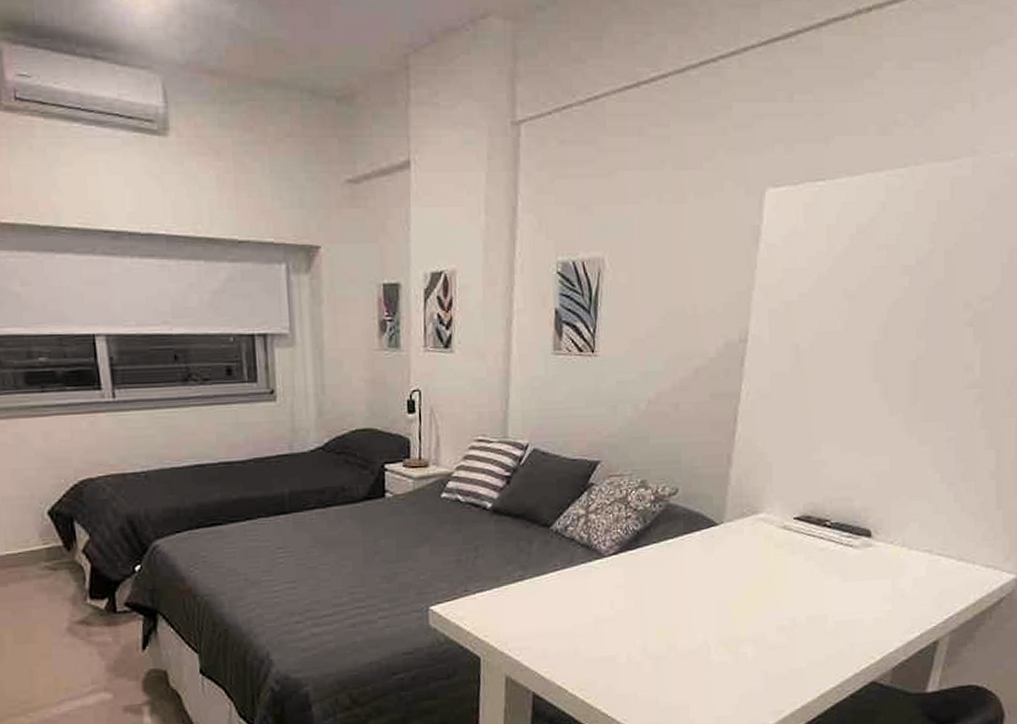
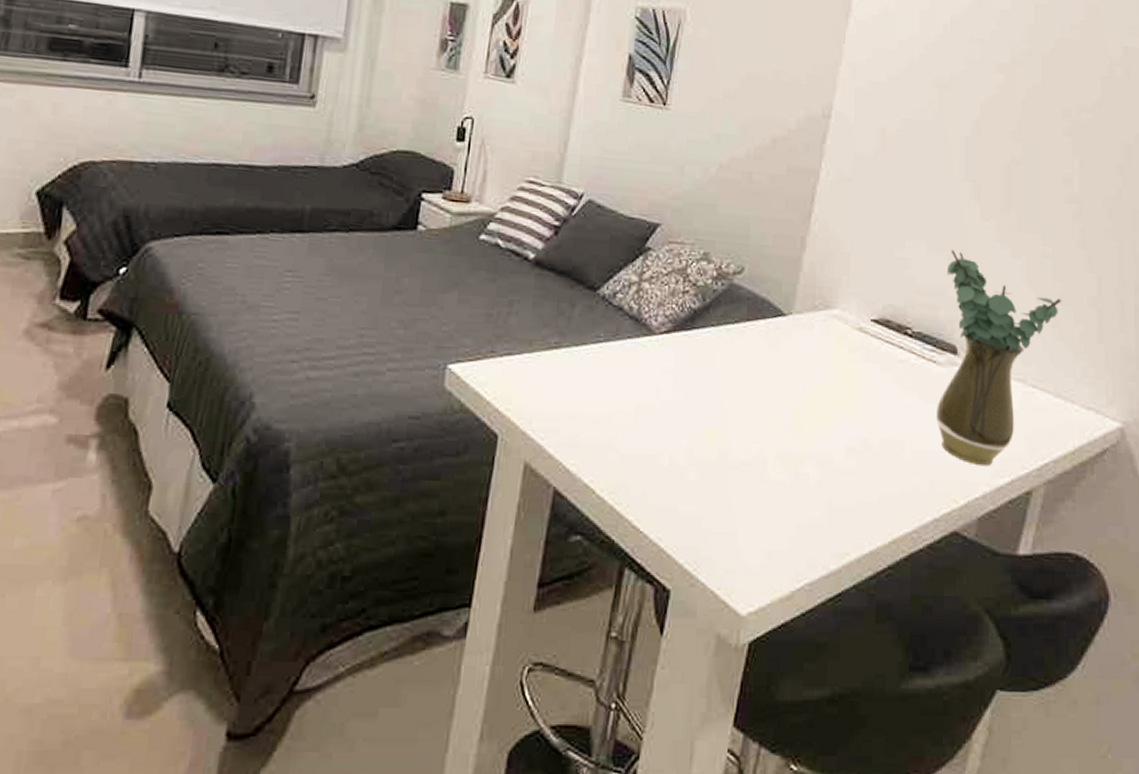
vase: none [853,446,964,627] -> present [935,249,1062,467]

